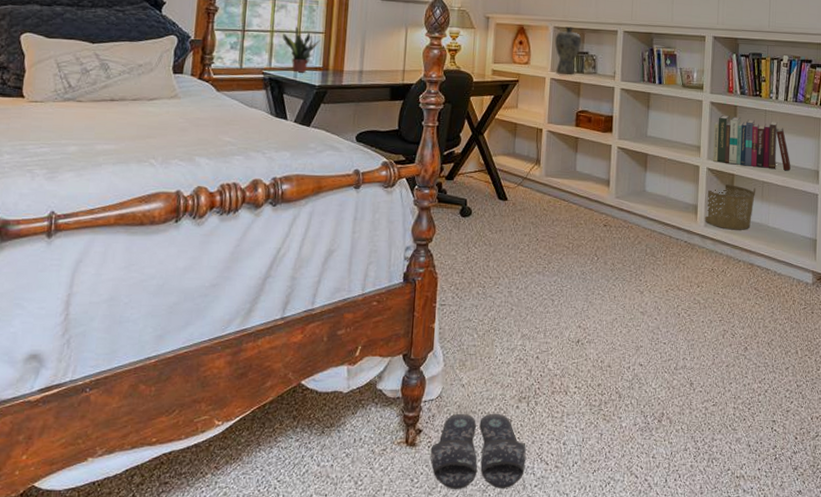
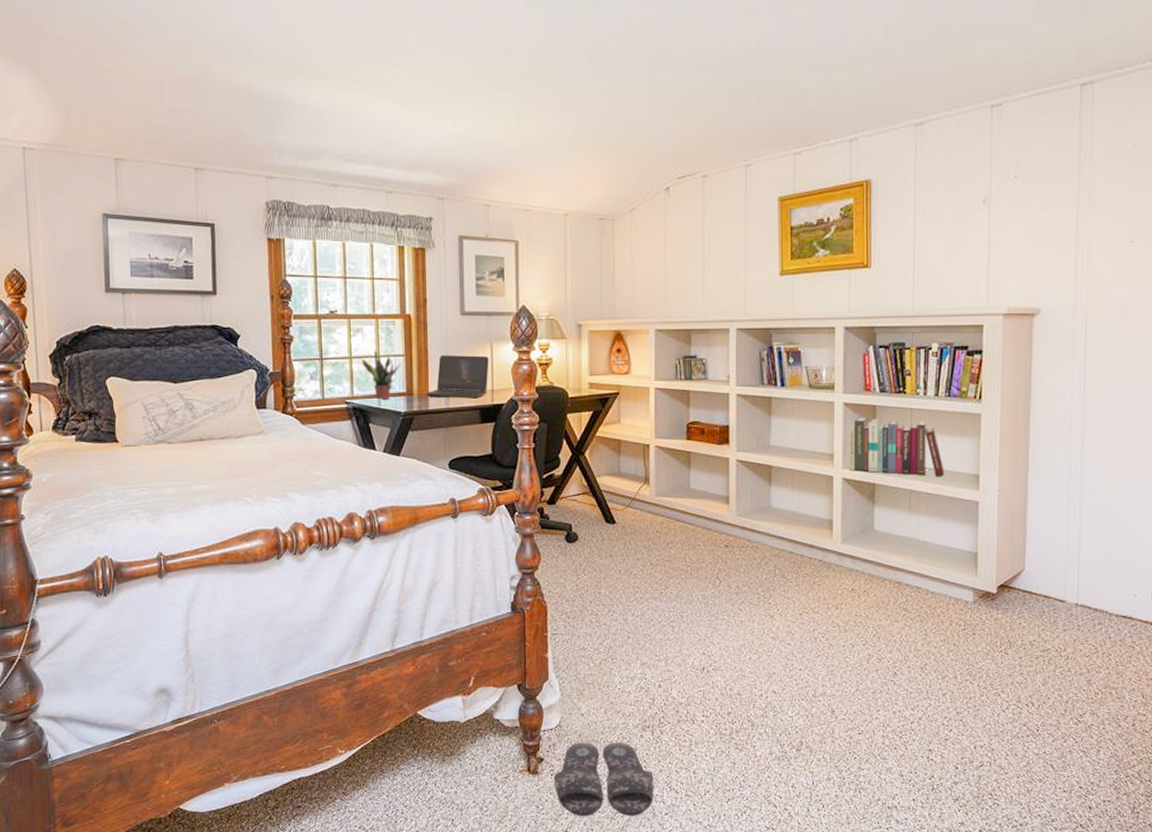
laptop computer: none [341,35,403,77] -> present [426,354,489,399]
vase: present [554,26,582,75] -> none [657,328,688,384]
basket: present [705,184,756,230] -> none [842,495,903,546]

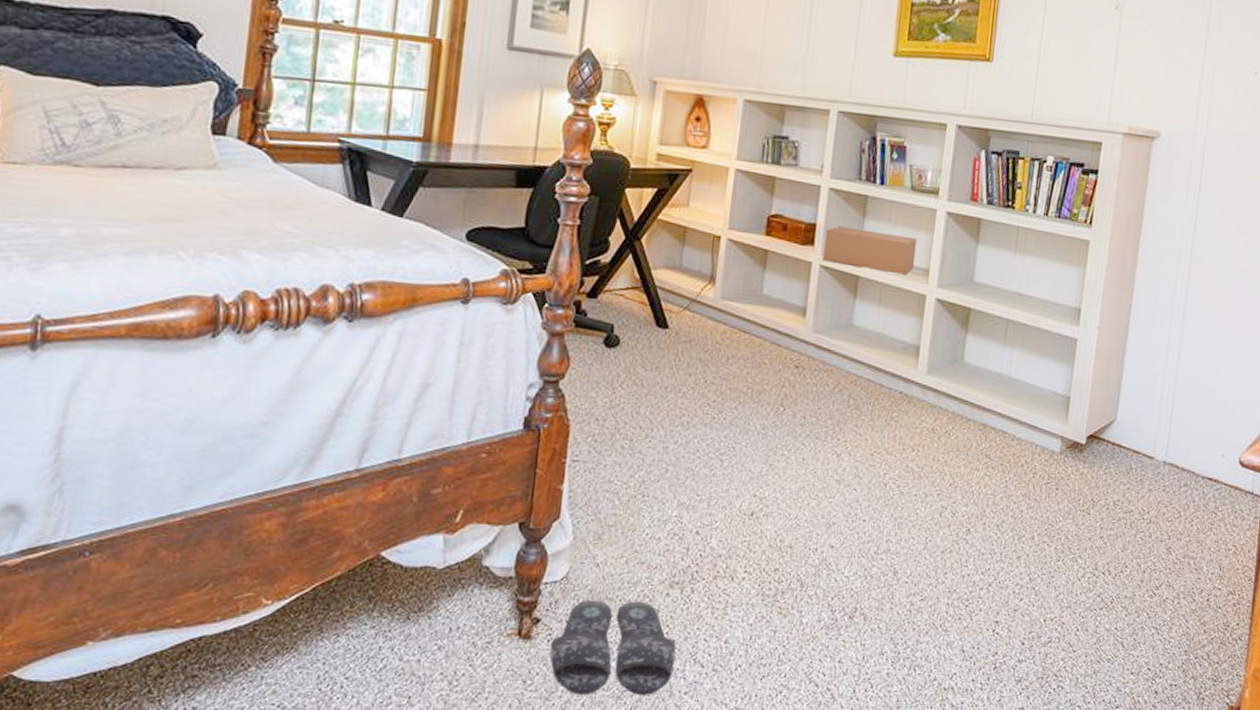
potted plant: present [362,350,401,400] -> none [368,78,421,144]
laptop computer: present [426,354,489,399] -> none [449,95,537,156]
decorative box: none [738,425,820,461] -> present [822,225,918,275]
books: present [849,417,944,477] -> none [944,230,1046,307]

